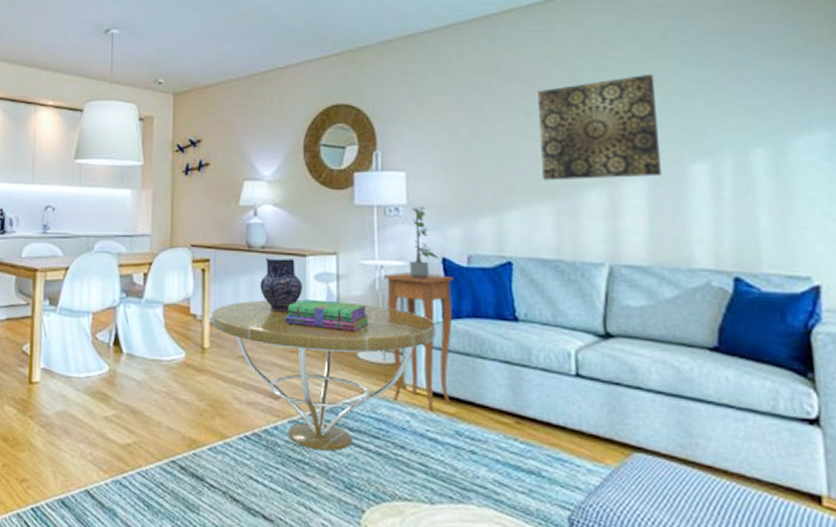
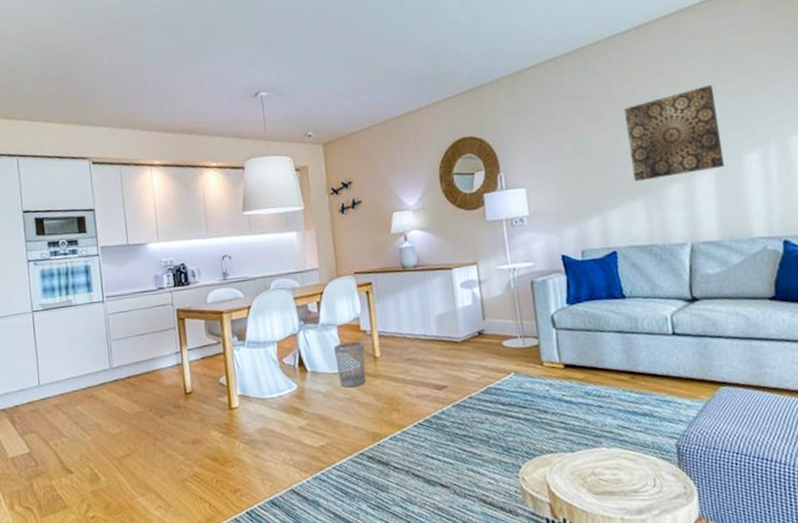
wastebasket: none [156,325,192,380] -> present [333,341,366,388]
coffee table: present [212,300,436,451] -> none [379,301,563,425]
pottery: present [260,257,303,313] -> none [416,273,452,319]
stack of books: present [285,299,369,332] -> none [440,302,509,328]
side table: present [383,272,453,411] -> none [516,269,579,380]
potted plant: present [409,206,440,279] -> none [533,215,560,275]

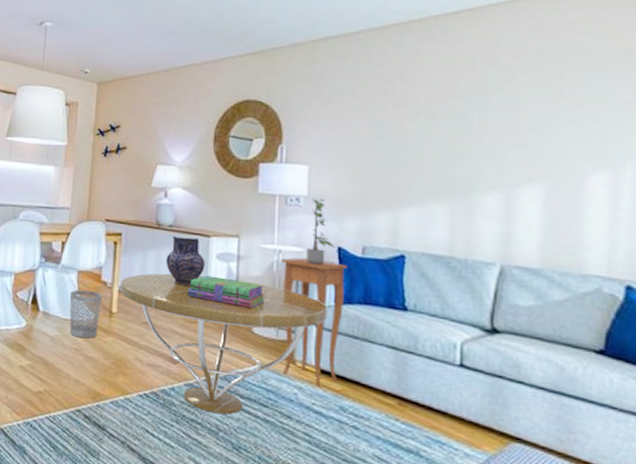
coffee table: none [379,301,563,425] -> present [120,273,328,415]
pottery: none [416,273,452,319] -> present [166,235,205,287]
stack of books: none [440,302,509,328] -> present [187,275,265,309]
side table: none [516,269,579,380] -> present [281,258,347,387]
potted plant: none [533,215,560,275] -> present [306,197,336,266]
wall art: present [624,84,724,182] -> none [441,86,560,184]

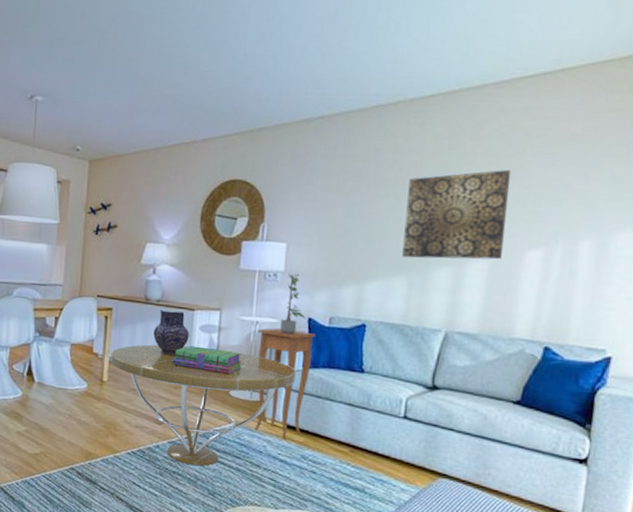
wastebasket: present [69,289,102,339] -> none [63,361,94,405]
wall art: none [441,86,560,184] -> present [402,169,512,260]

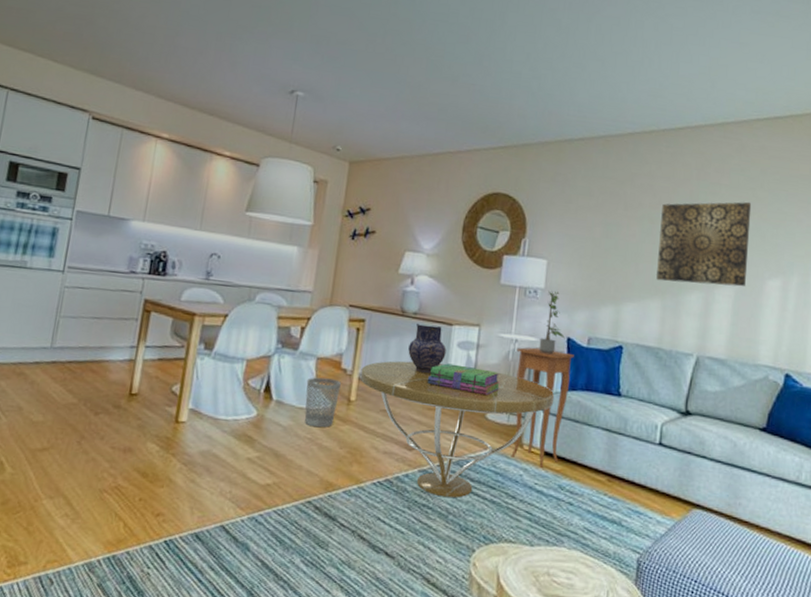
wastebasket: none [63,361,94,405] -> present [304,377,341,428]

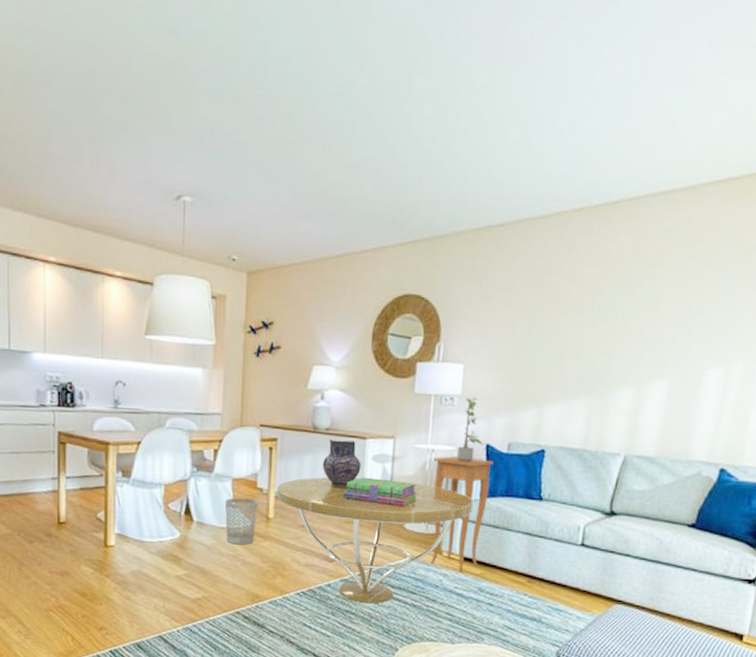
wall art: present [656,202,752,287] -> none [583,283,695,379]

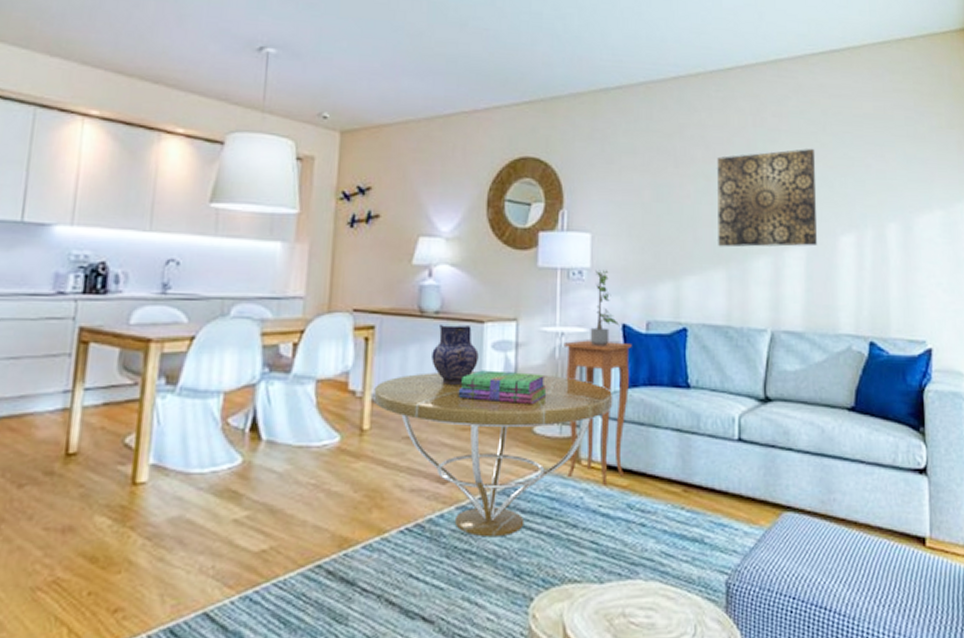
wastebasket: present [224,497,258,545] -> none [304,405,349,469]
wall art: none [583,283,695,379] -> present [717,148,817,247]

